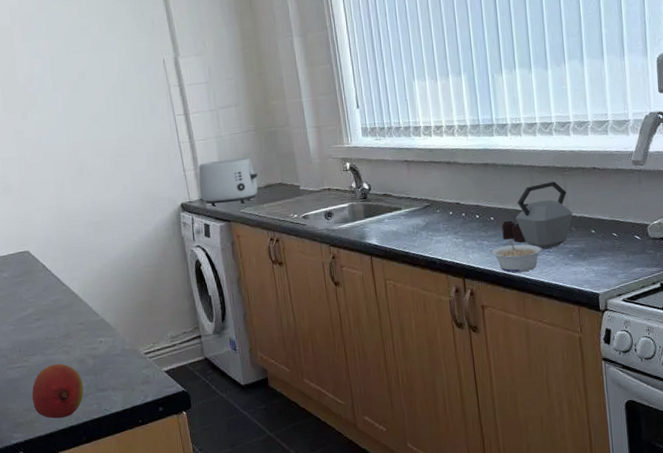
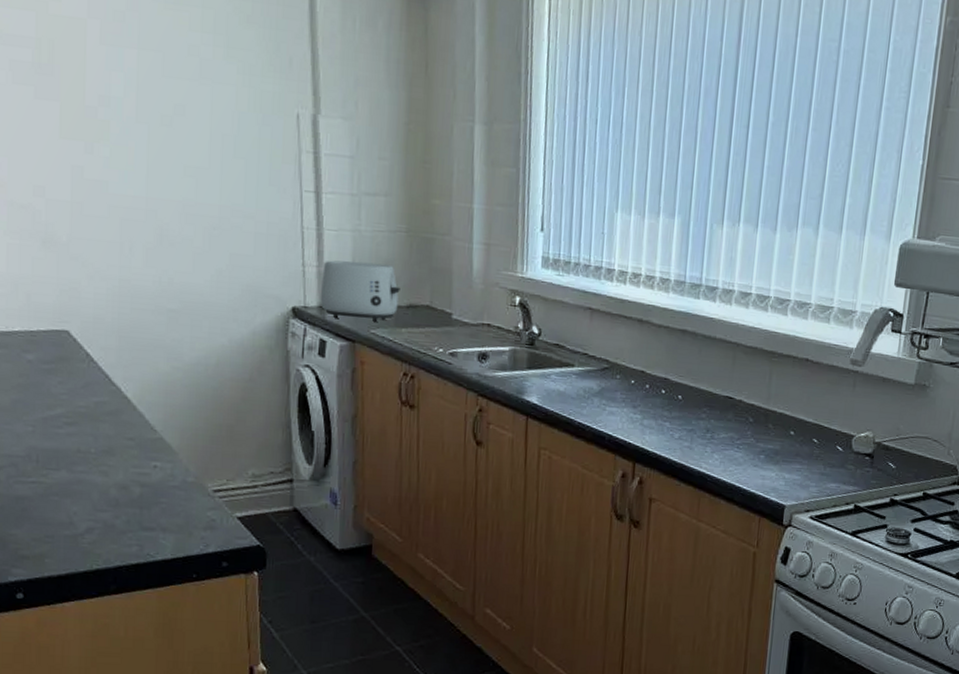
fruit: present [32,364,84,419] -> none [46,486,121,558]
legume: present [492,239,542,273] -> none [672,425,731,467]
kettle: present [501,181,573,249] -> none [688,366,774,445]

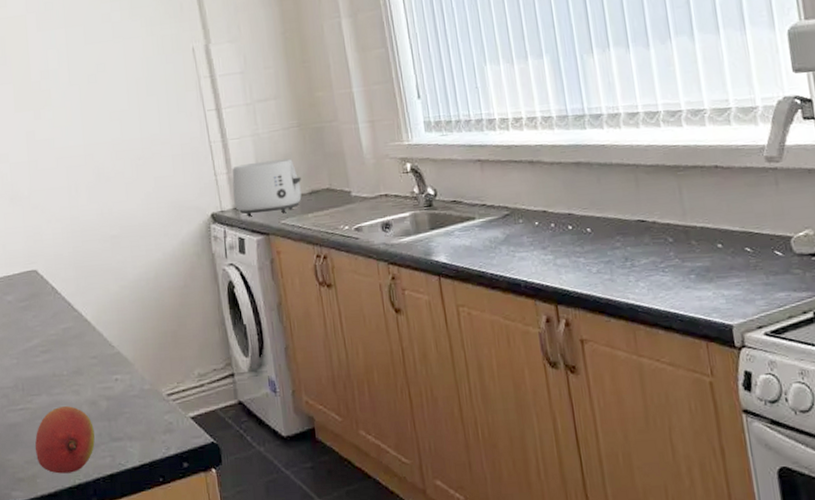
fruit: none [46,486,121,558] -> present [35,406,95,474]

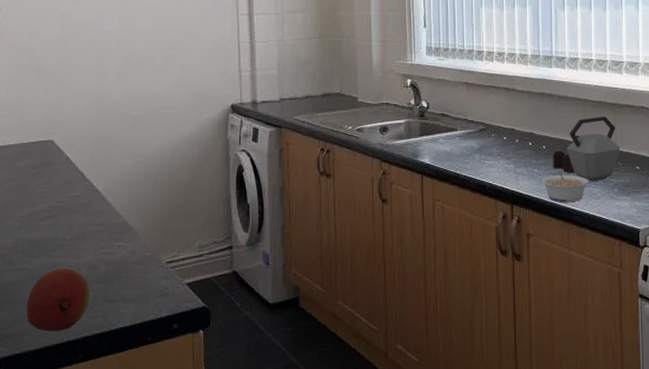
toaster: present [231,158,302,217] -> none [253,64,316,111]
legume: none [590,255,655,298] -> present [541,169,589,203]
kettle: none [601,183,692,268] -> present [553,116,620,182]

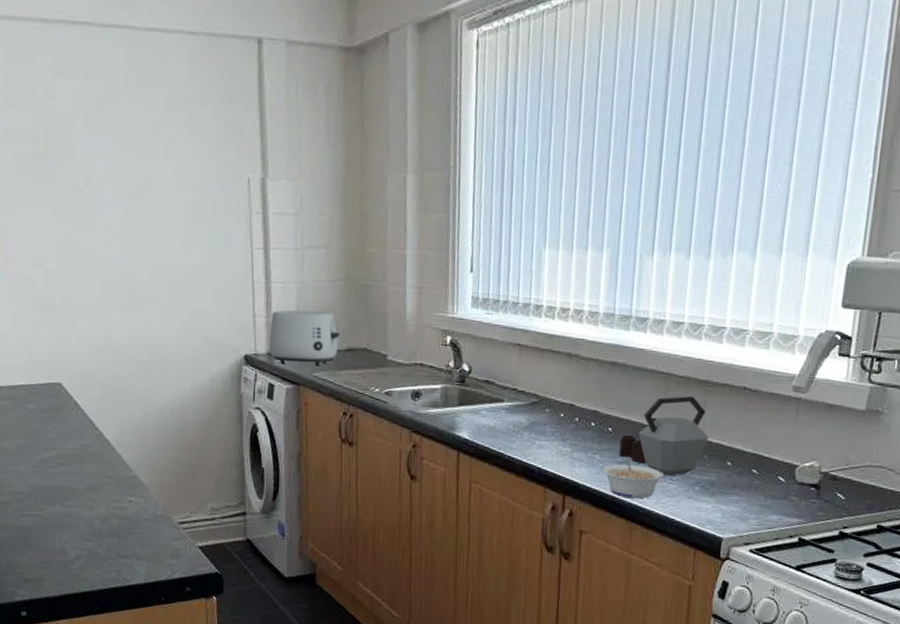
fruit: present [26,269,90,332] -> none [44,518,103,581]
toaster: none [253,64,316,111] -> present [268,310,340,366]

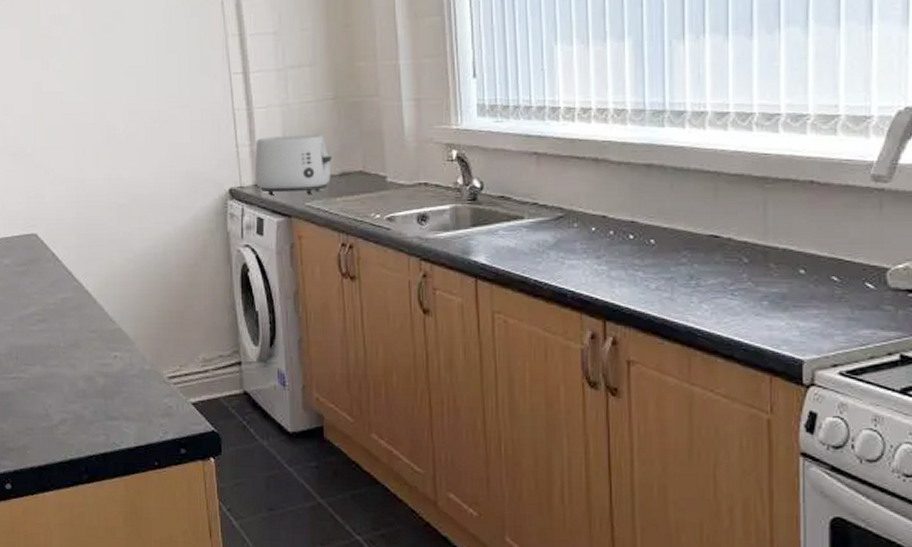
legume: present [602,457,664,499] -> none [648,272,722,320]
kettle: present [619,396,709,476] -> none [666,196,773,291]

